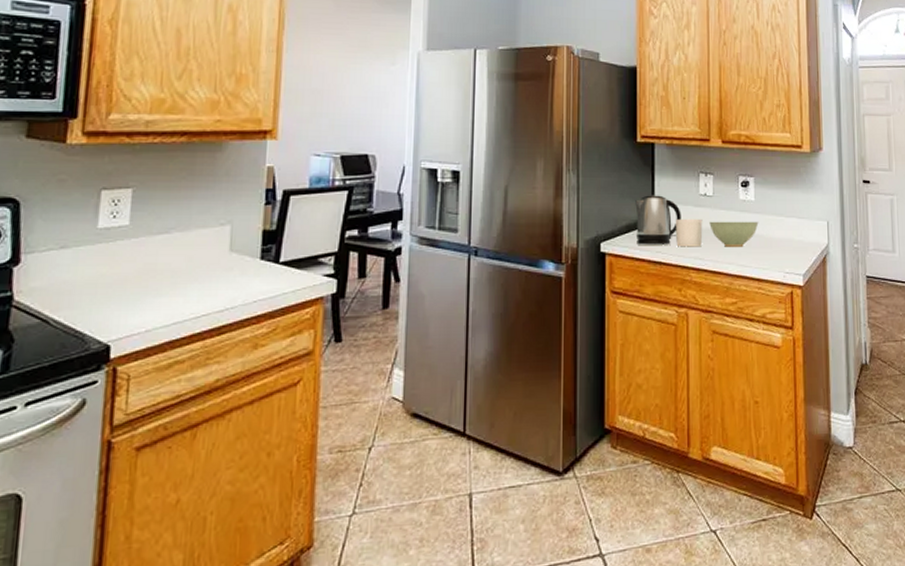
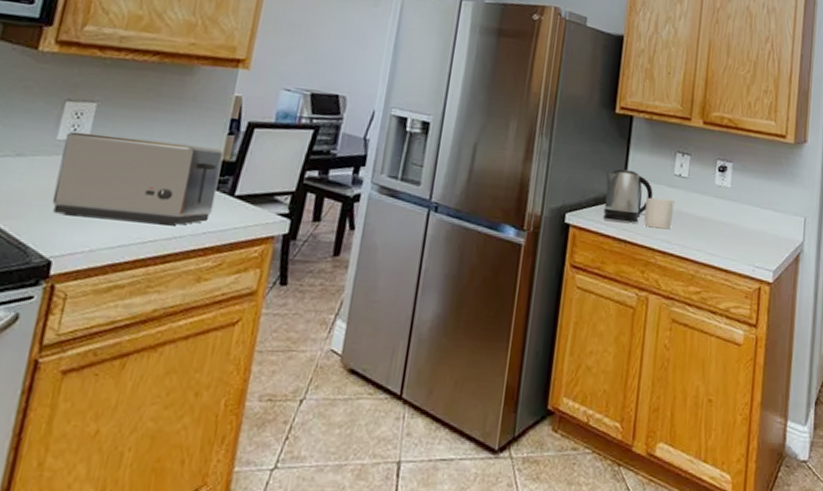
toaster: none [101,218,263,300] -> present [51,131,223,226]
bowl: present [709,221,759,248] -> none [681,204,733,235]

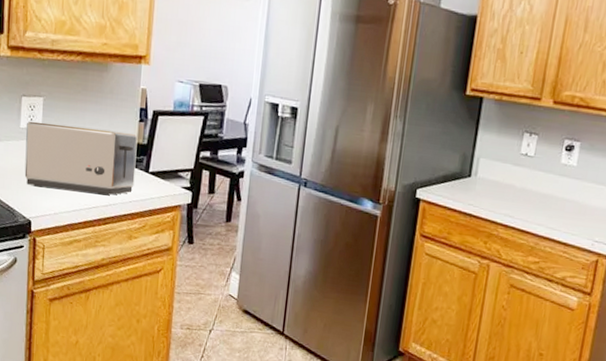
kettle: present [603,169,653,224] -> none [451,148,499,200]
mug: present [644,197,675,230] -> none [489,175,519,205]

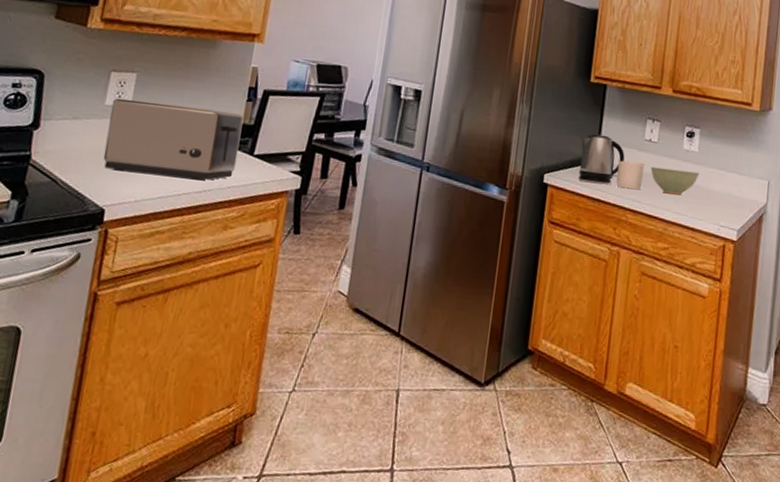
kettle: none [451,148,499,200] -> present [578,134,625,185]
mug: none [489,175,519,205] -> present [616,160,645,190]
bowl: none [525,181,577,211] -> present [651,166,700,196]

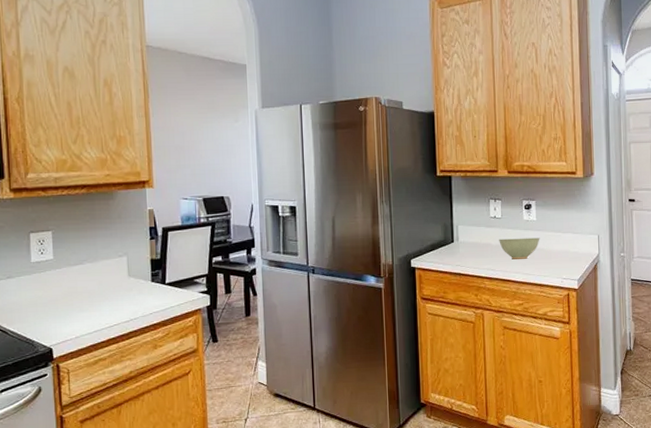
toaster: present [103,98,243,181] -> none [36,251,153,315]
kettle: present [578,134,625,185] -> none [437,219,476,260]
mug: present [616,160,645,190] -> none [470,237,494,261]

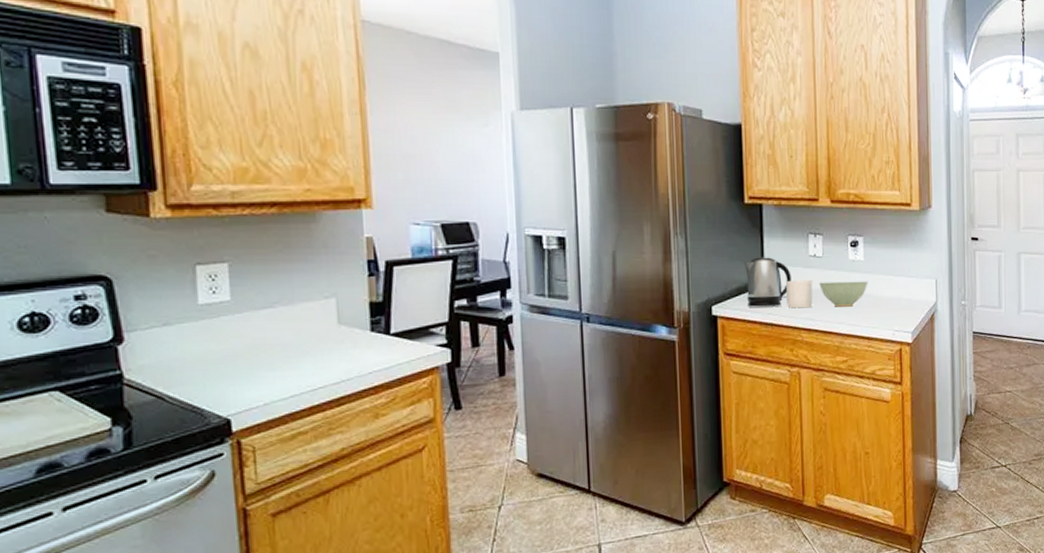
kettle: none [437,219,476,260] -> present [745,257,792,308]
mug: none [470,237,494,261] -> present [785,279,813,309]

